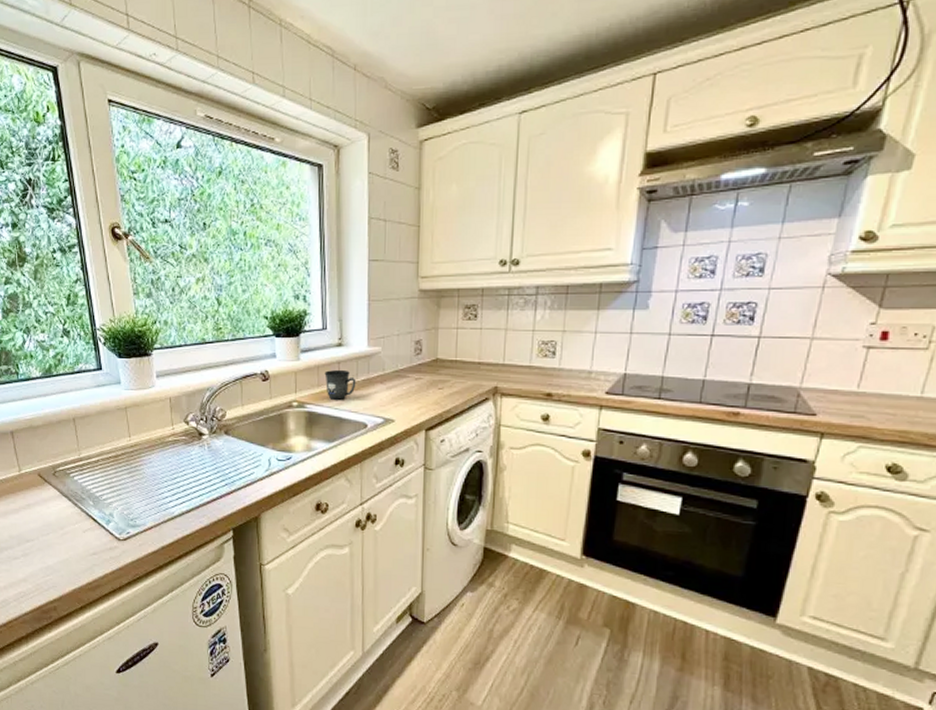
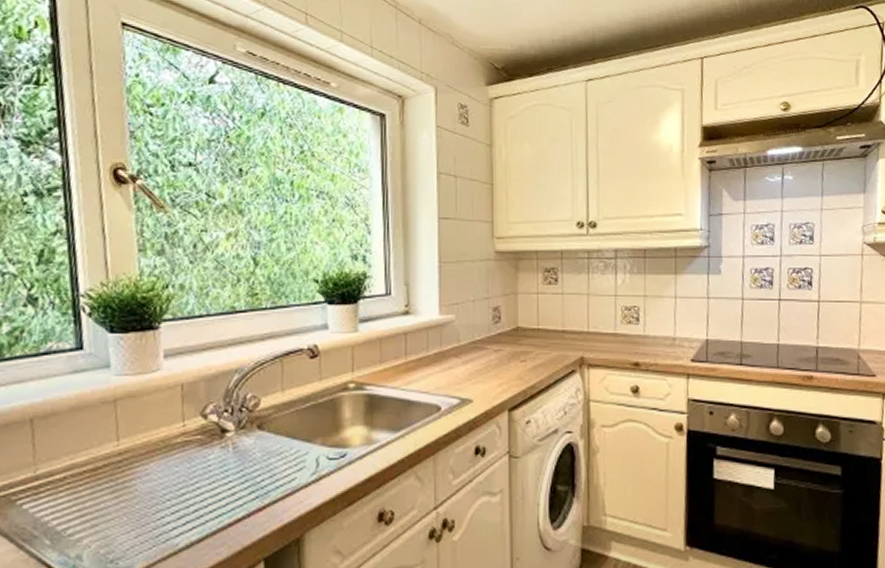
mug: present [324,369,356,400] -> none [388,341,427,379]

